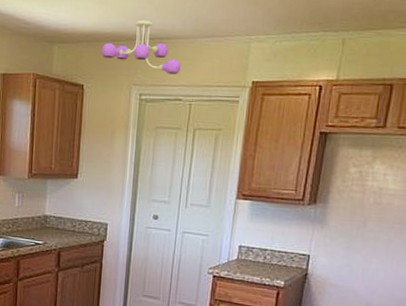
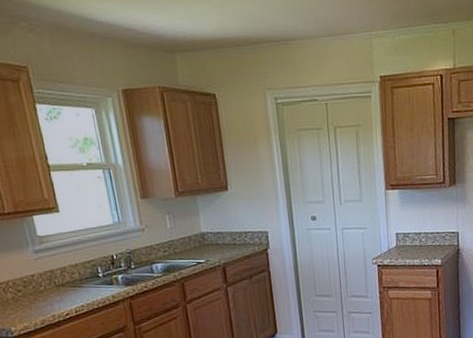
ceiling light fixture: present [101,21,181,74] -> none [227,23,311,75]

